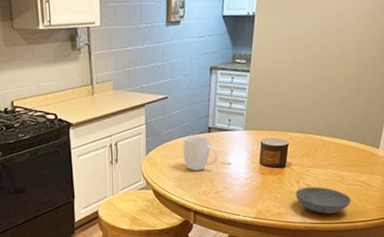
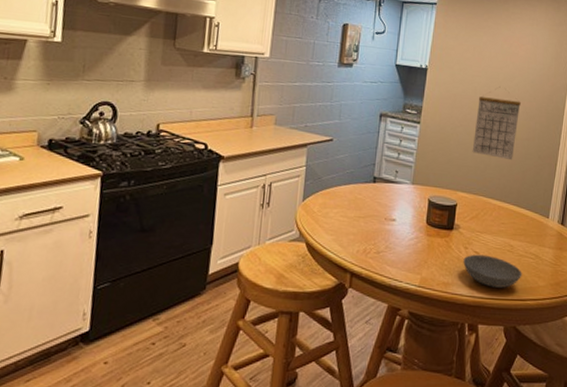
mug: present [182,136,219,171] -> none [343,184,383,225]
calendar: none [302,24,353,98] -> present [472,87,521,161]

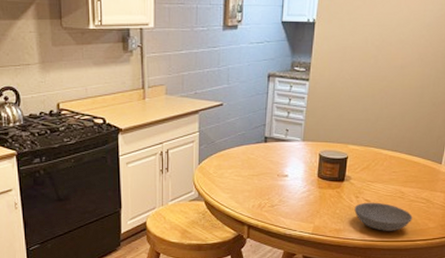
calendar: present [472,87,521,161] -> none [363,34,415,110]

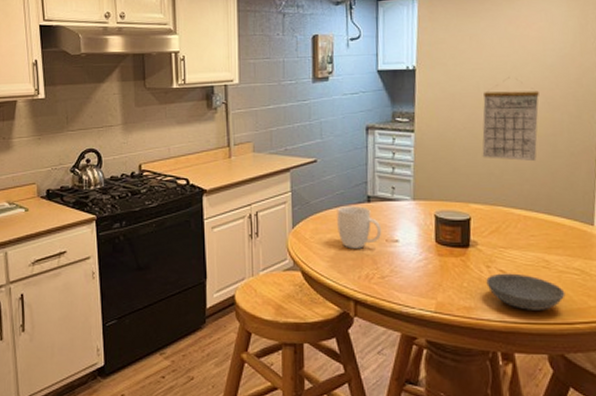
mug: none [236,146,275,182] -> present [336,206,382,249]
calendar: none [363,34,415,110] -> present [482,77,539,162]

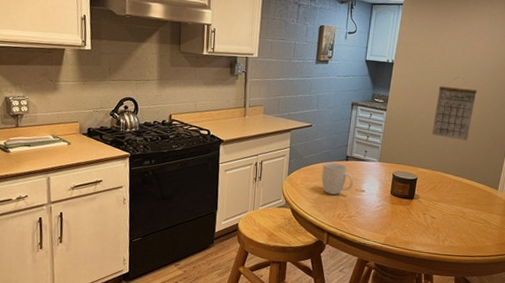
bowl: present [486,273,566,310] -> none [421,219,472,247]

